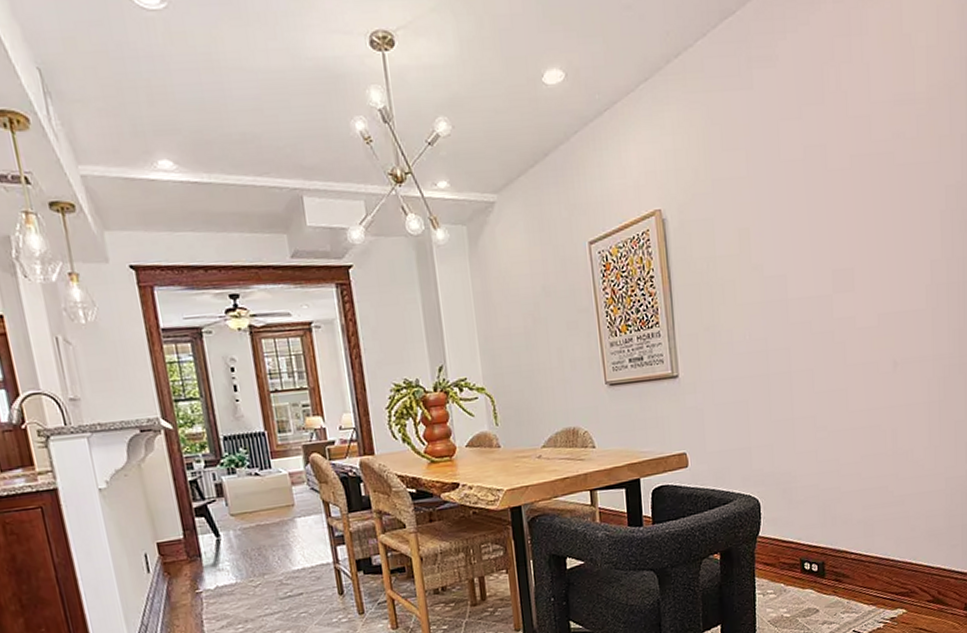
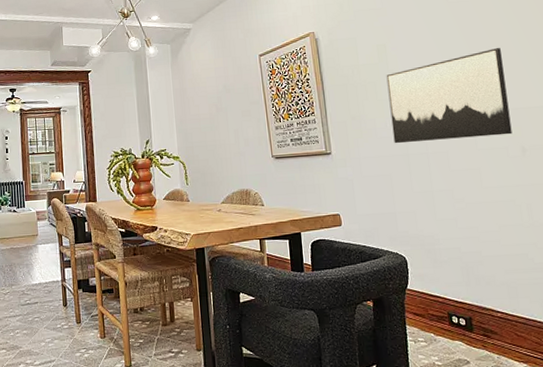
wall art: none [748,234,885,362] -> present [386,48,513,144]

